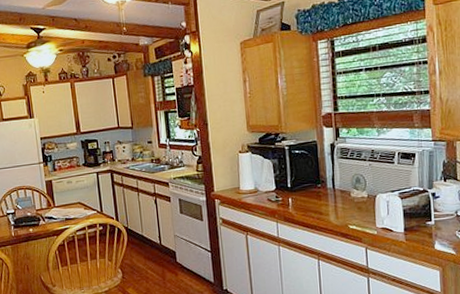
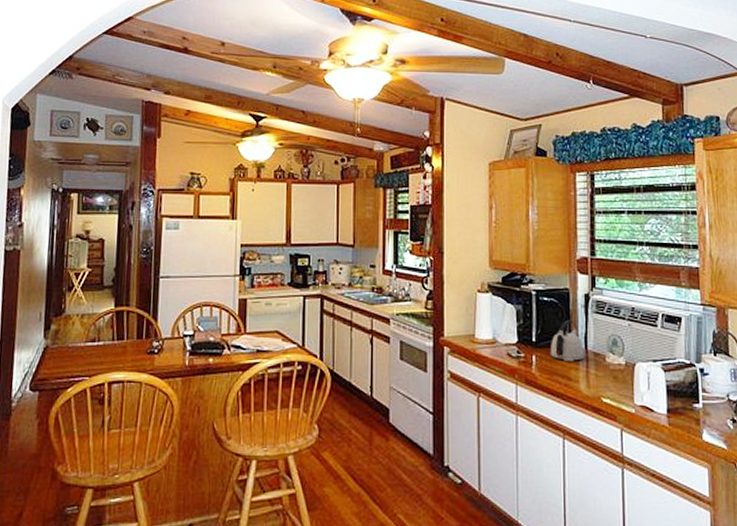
kettle: none [303,166,332,200] -> present [550,319,584,361]

